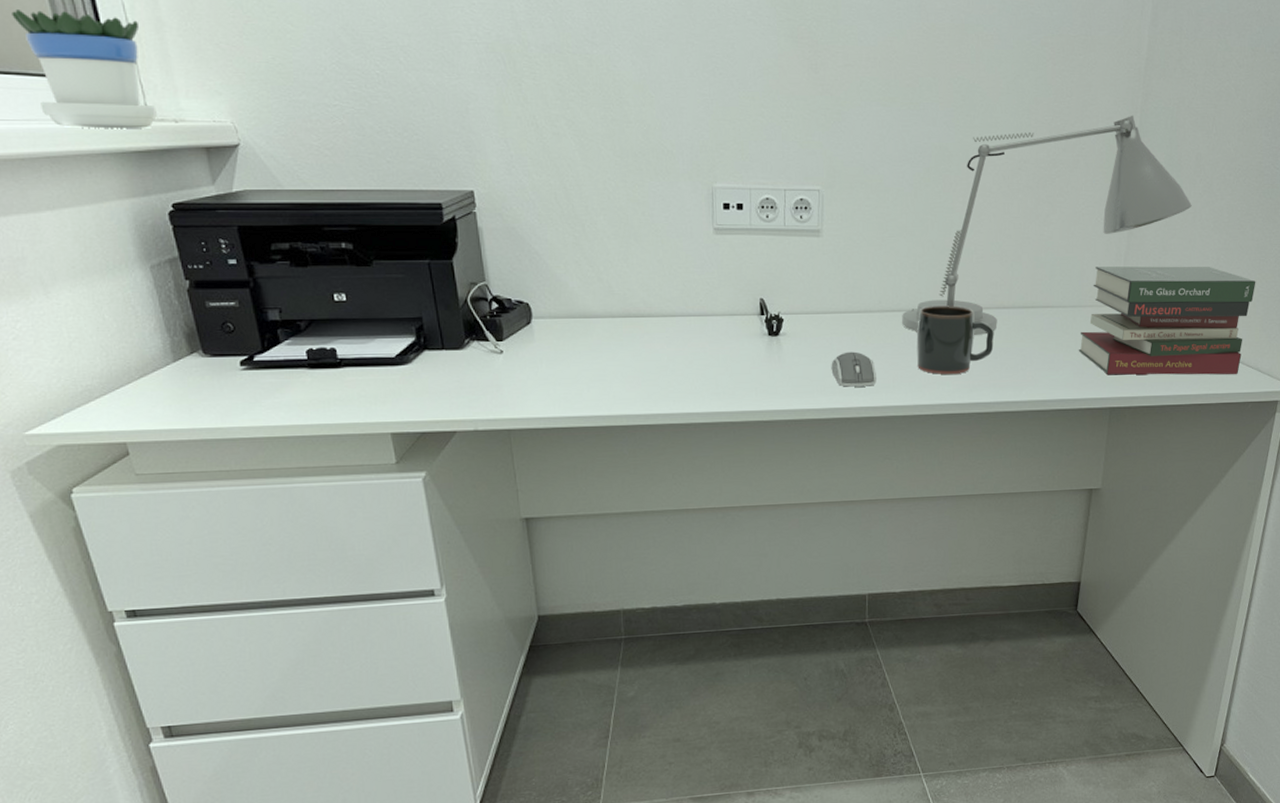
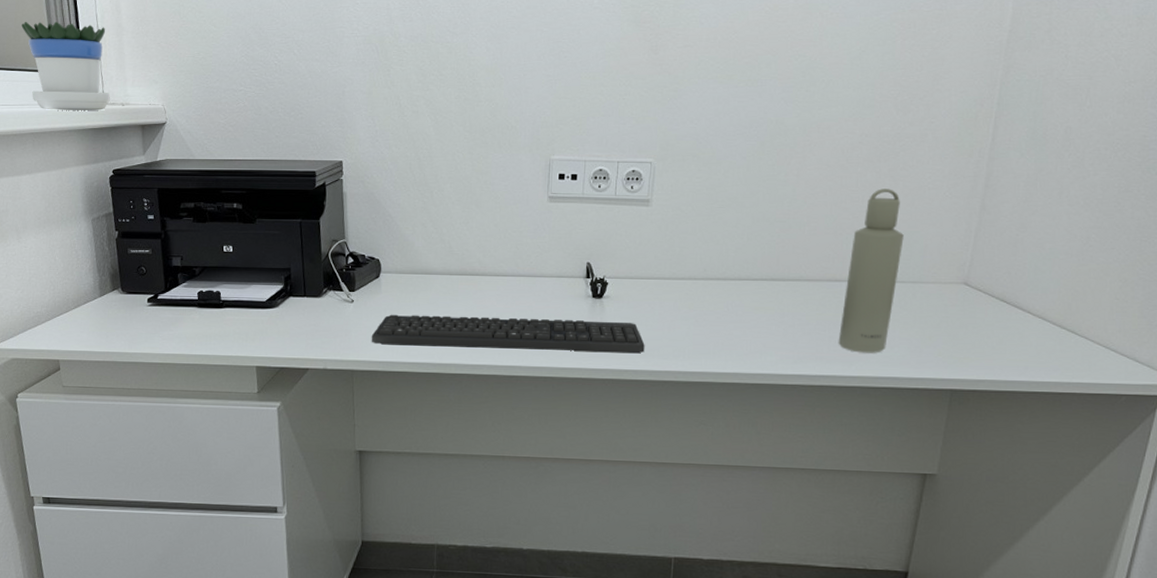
computer keyboard: none [527,359,826,398] -> present [371,314,645,353]
computer mouse: present [831,351,877,387] -> none [651,317,697,352]
desk lamp: present [901,115,1192,336] -> none [725,88,1058,308]
mug: present [916,306,994,374] -> none [740,276,824,345]
bottle: none [1009,215,1063,378] -> present [838,188,904,353]
books: present [1078,266,1256,375] -> none [917,242,1135,364]

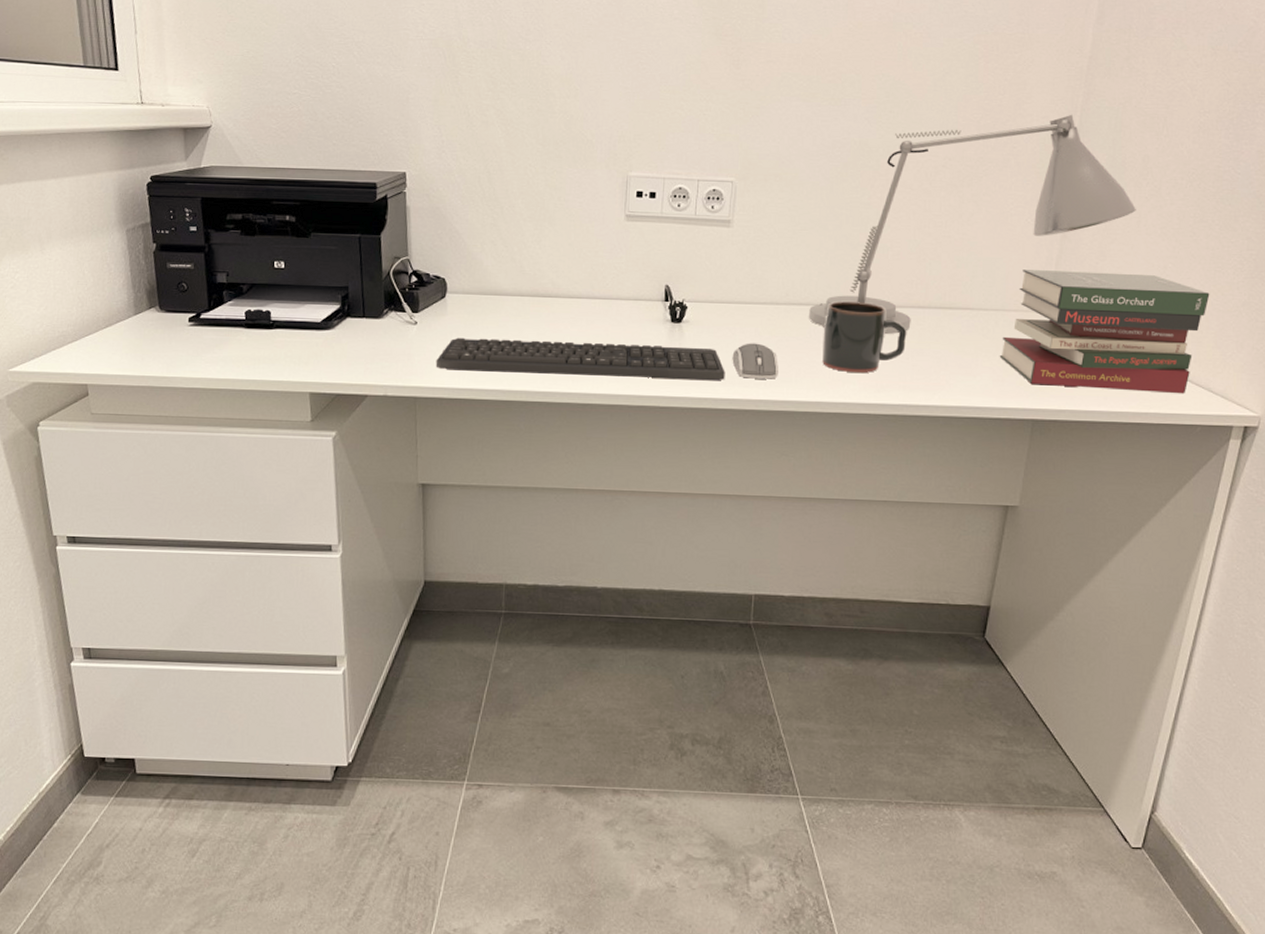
flowerpot: present [21,22,110,110] -> none [47,11,149,111]
computer mouse: none [651,317,697,352] -> present [732,343,778,379]
desk lamp: none [725,88,1058,308] -> present [808,114,1136,335]
mug: none [740,276,824,345] -> present [822,301,907,373]
bottle: present [838,188,904,353] -> none [921,214,986,382]
books: none [917,242,1135,364] -> present [999,270,1210,394]

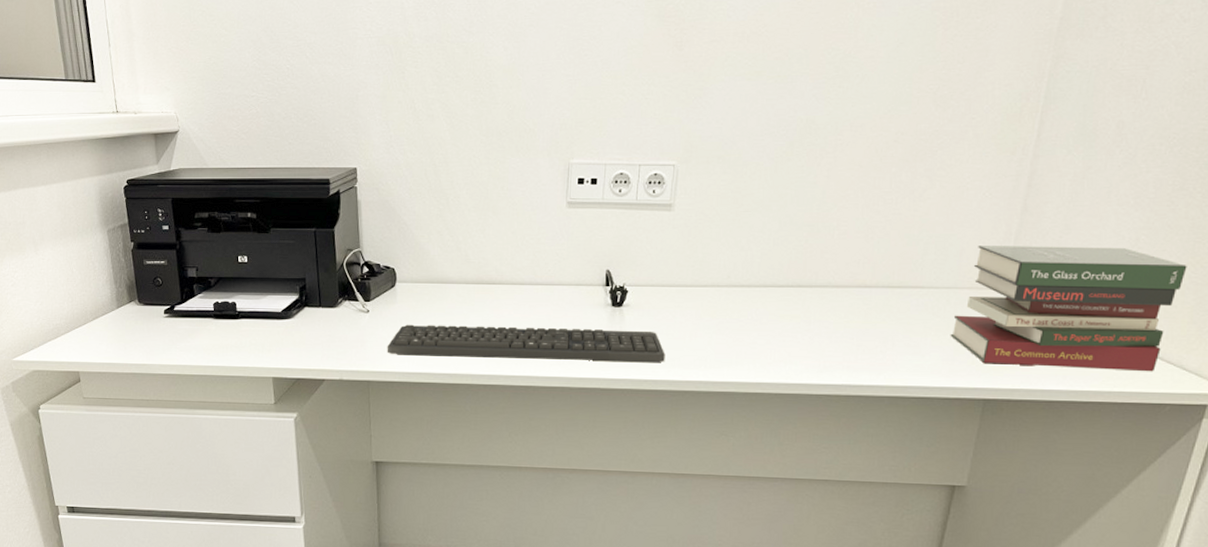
computer mouse: present [732,343,778,379] -> none [672,325,719,361]
desk lamp: present [808,114,1136,335] -> none [749,80,1107,315]
mug: present [822,301,907,373] -> none [764,282,852,353]

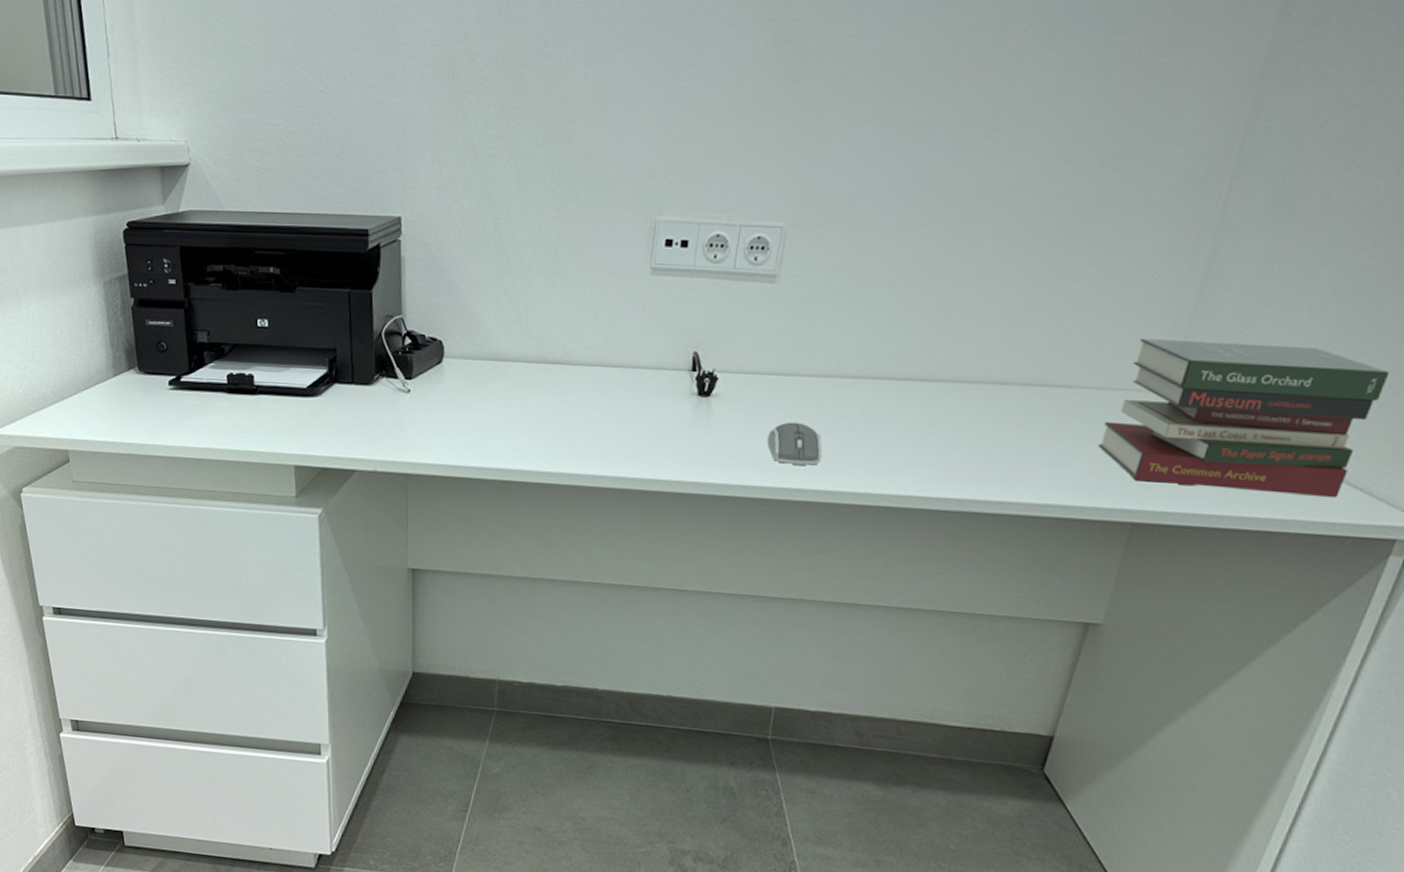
computer keyboard: present [387,324,665,362] -> none [429,408,758,465]
computer mouse: none [672,325,719,361] -> present [767,422,822,465]

